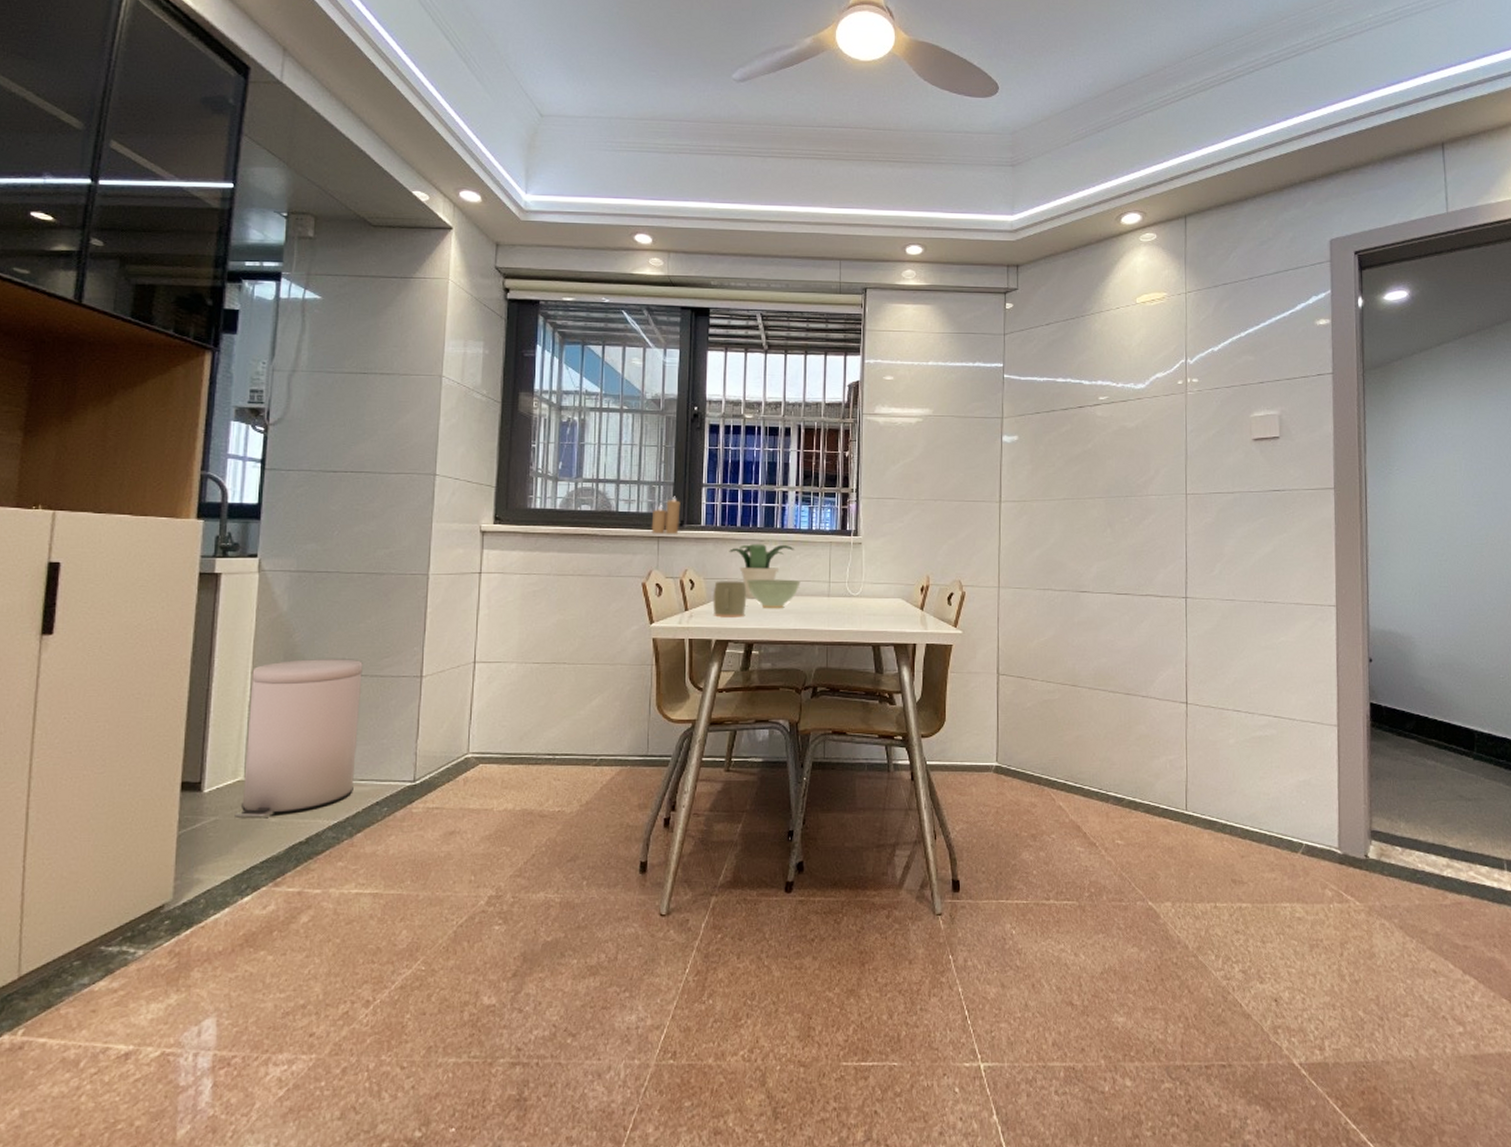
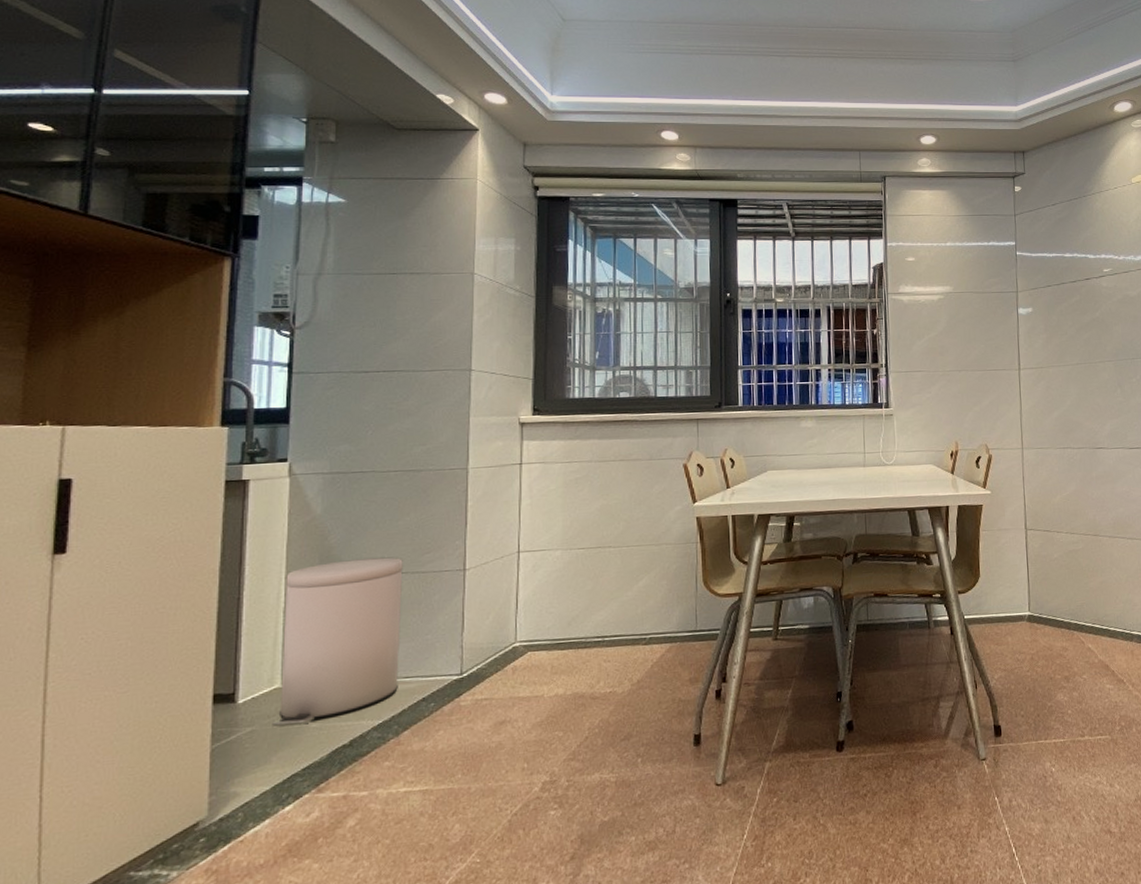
candle: present [651,496,681,535] -> none [690,379,718,417]
mug: present [713,581,747,617] -> none [753,456,786,493]
potted plant: present [729,544,794,599] -> none [767,420,829,474]
bowl: present [746,579,801,609] -> none [784,452,837,482]

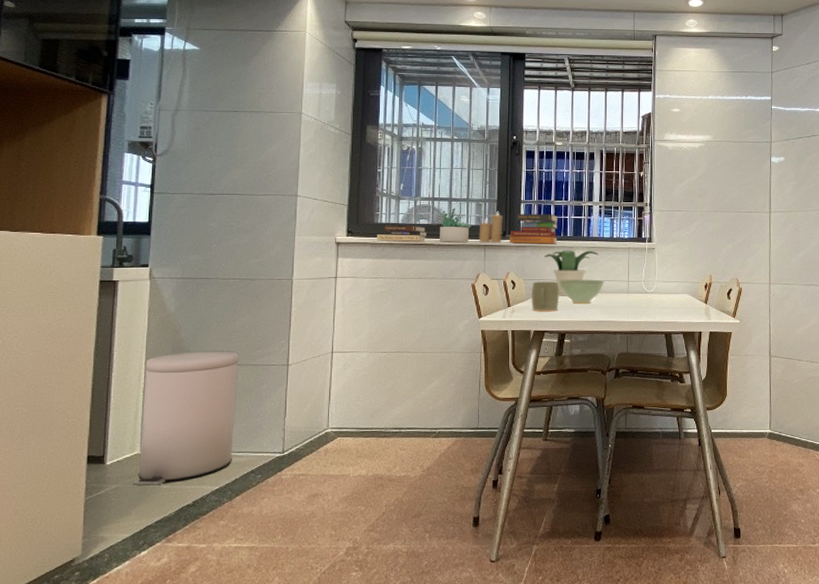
books: none [569,399,630,420] -> present [377,225,428,243]
succulent plant: none [643,378,681,418] -> present [439,208,471,243]
candle: none [690,379,718,417] -> present [479,211,503,244]
books: none [726,380,782,417] -> present [510,214,558,245]
mug: none [753,456,786,493] -> present [531,281,560,312]
potted plant: none [767,420,829,474] -> present [544,250,599,296]
bowl: none [784,452,837,482] -> present [558,279,604,305]

